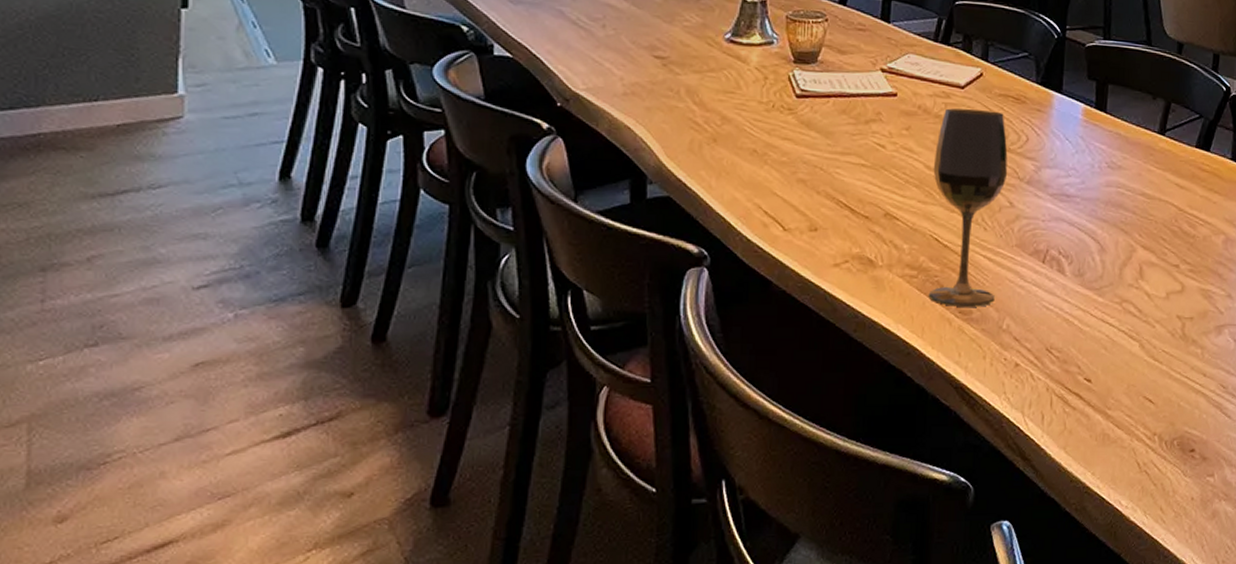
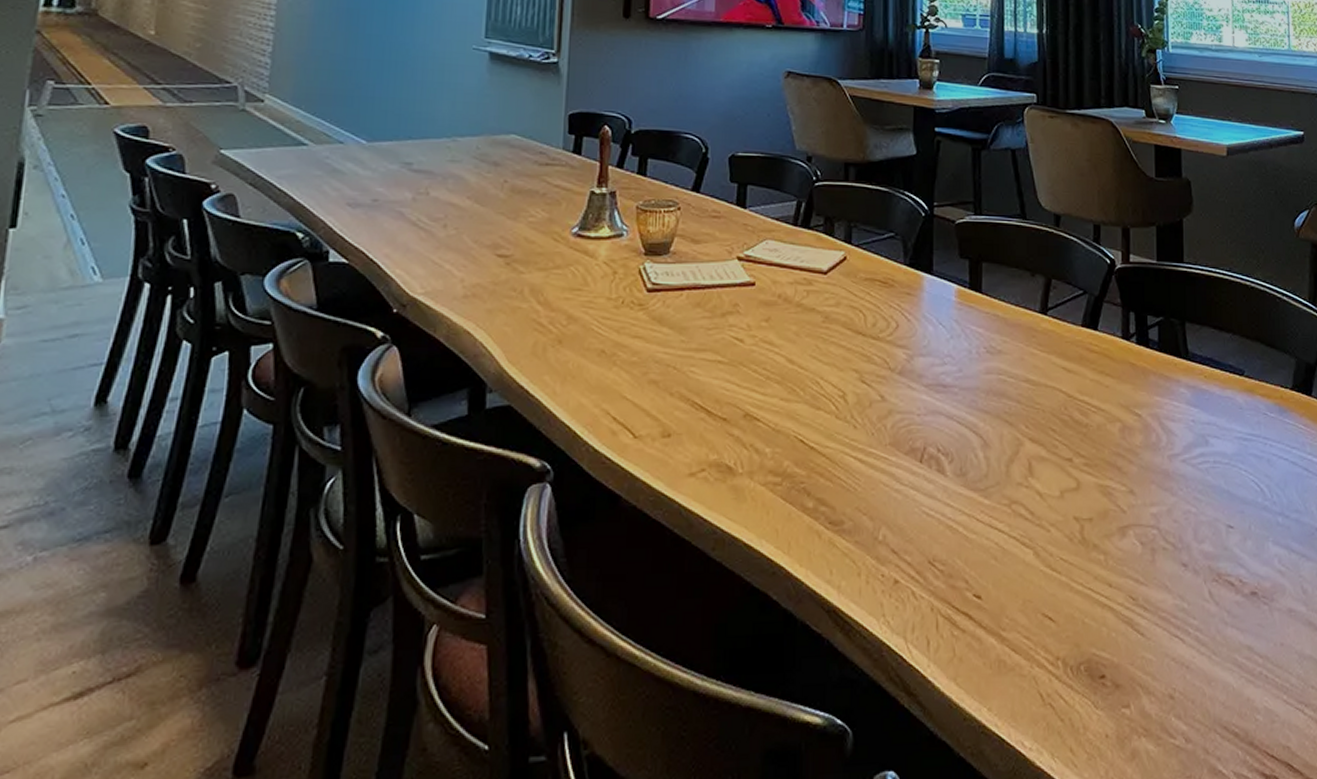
wine glass: present [928,108,1008,307] -> none [794,296,877,517]

